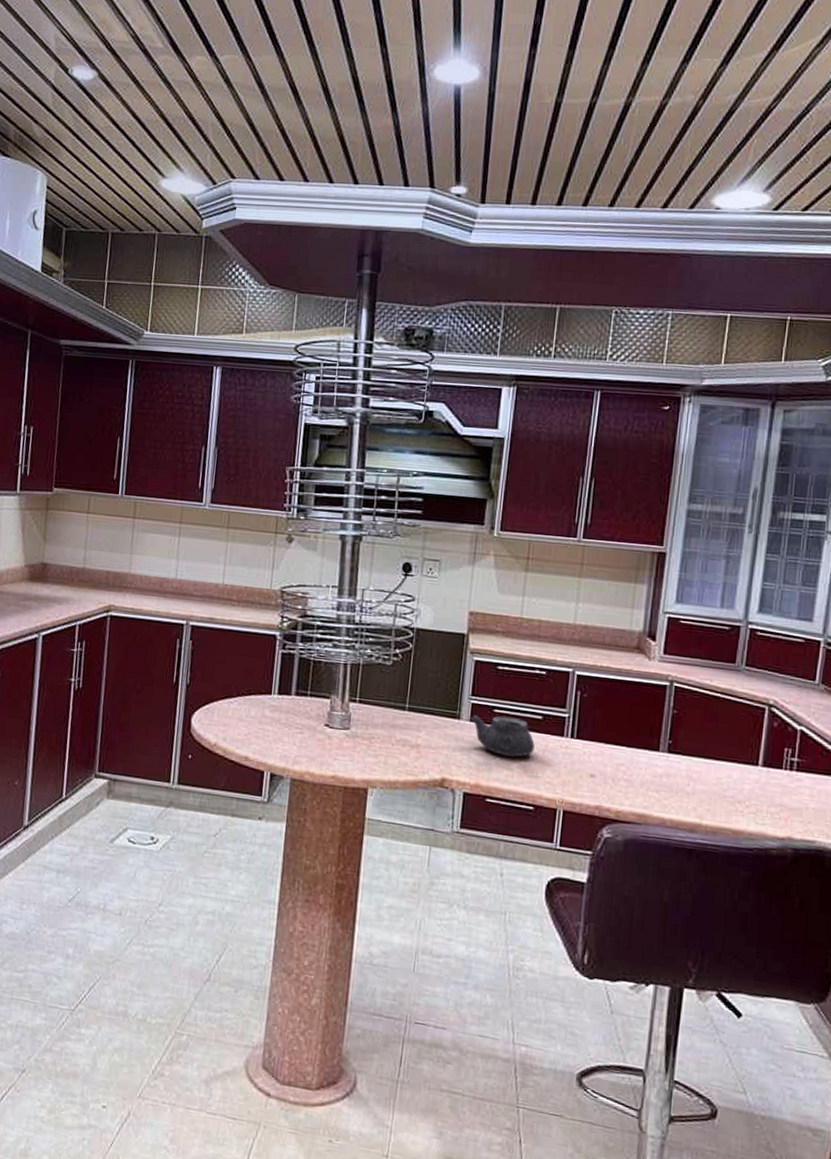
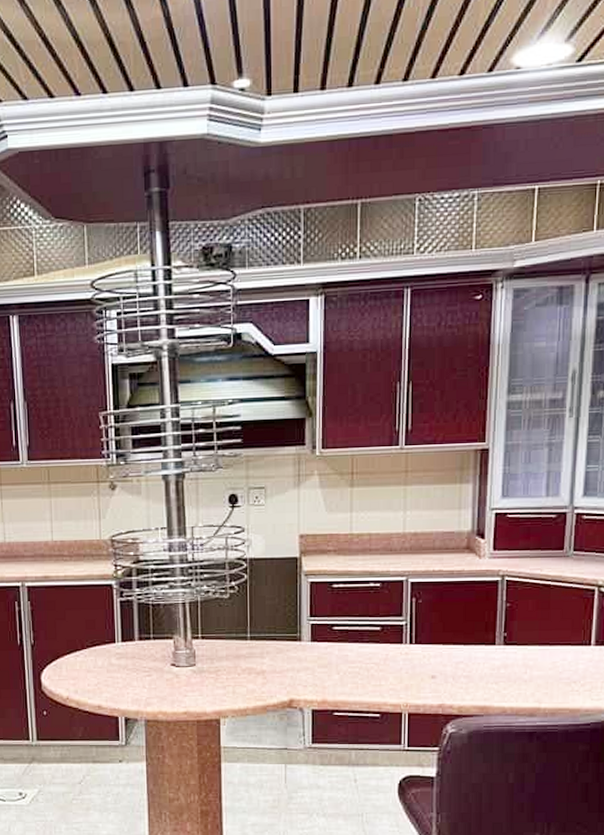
teapot: present [471,715,535,757] -> none [312,632,375,670]

